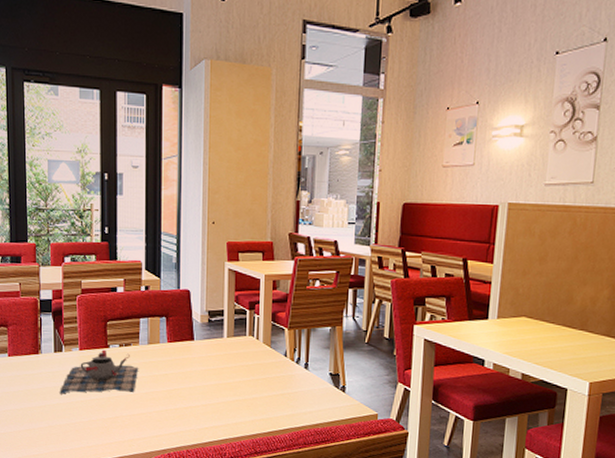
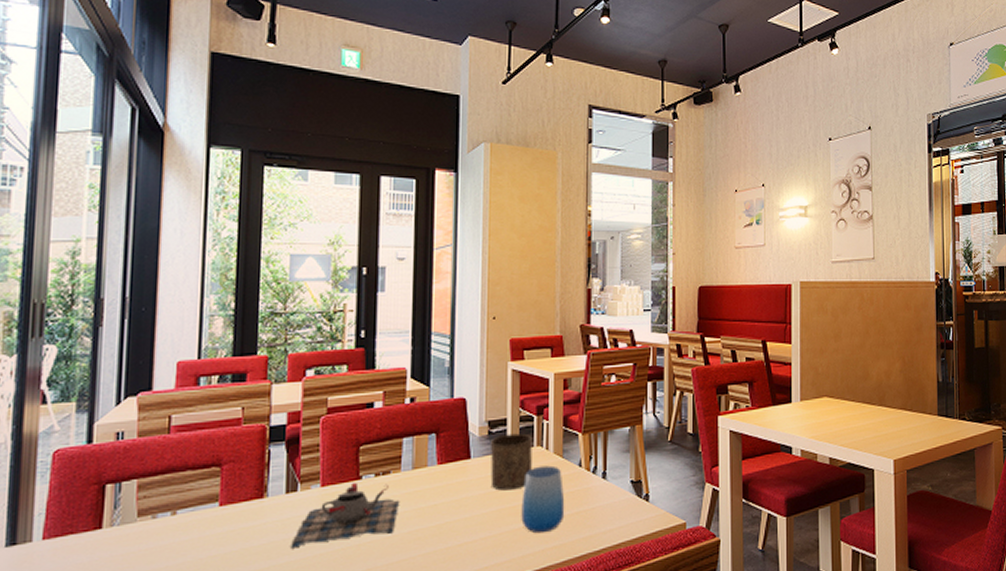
cup: none [209,323,245,370] -> present [490,433,532,491]
cup: none [235,352,272,407] -> present [521,465,565,534]

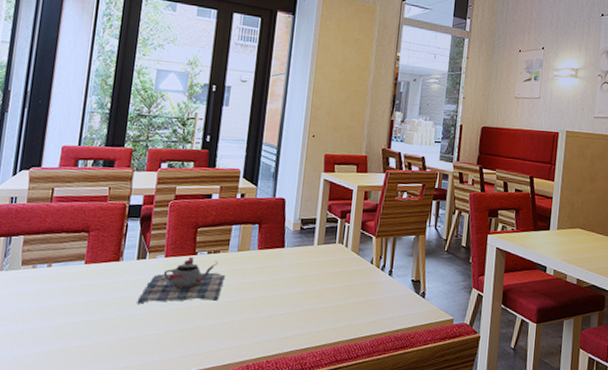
cup: present [490,433,532,491] -> none [299,231,335,277]
cup: present [521,465,565,534] -> none [320,260,357,315]

